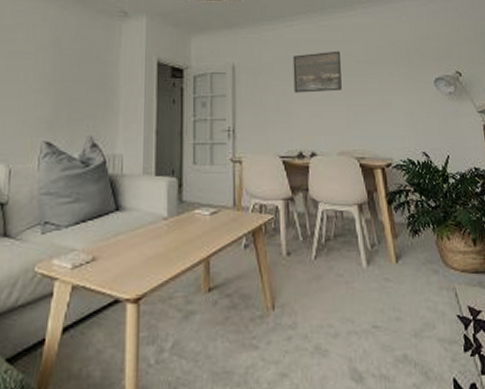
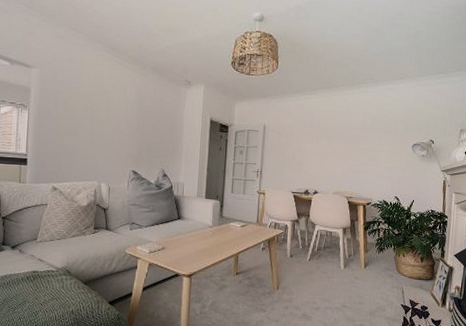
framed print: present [292,50,342,93] -> none [306,119,344,149]

